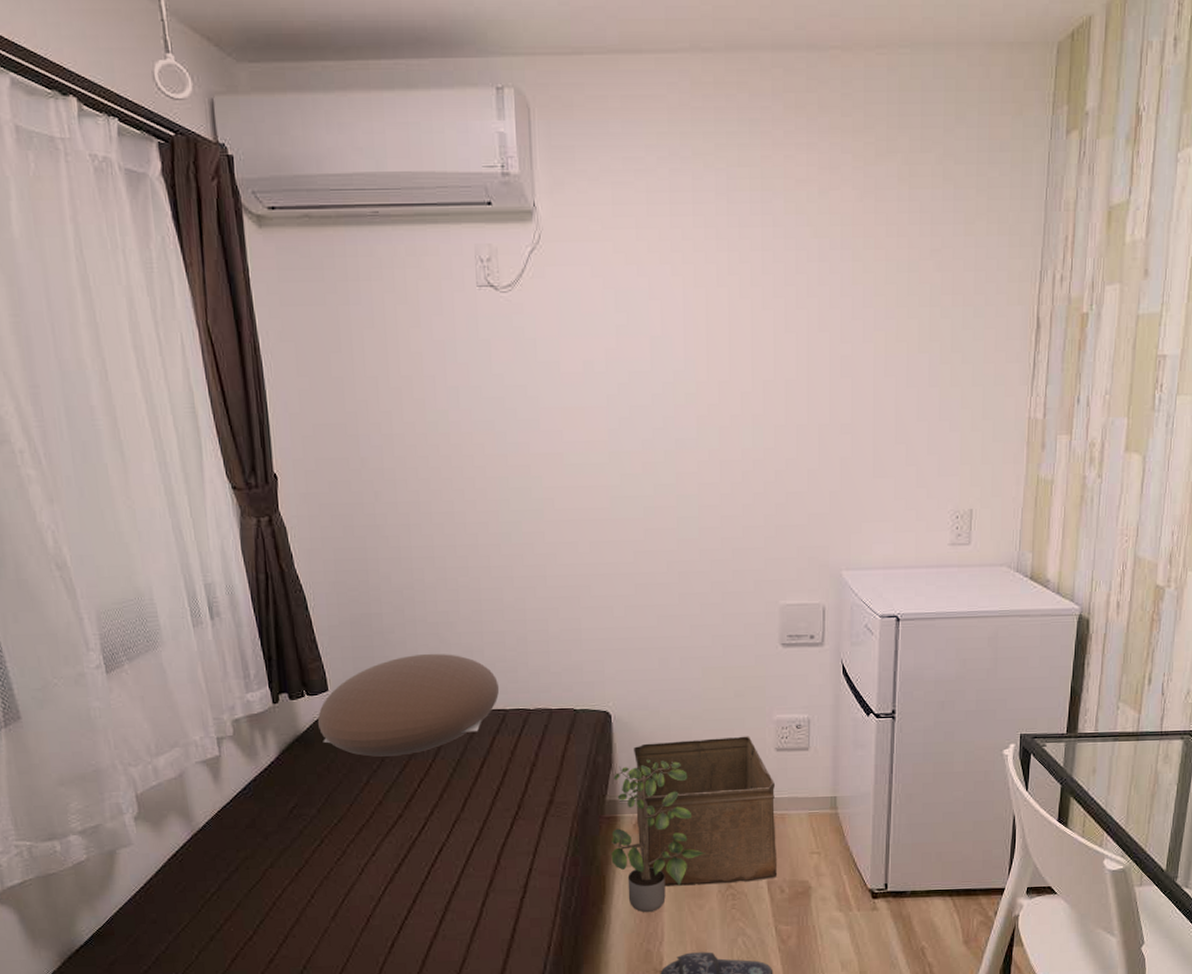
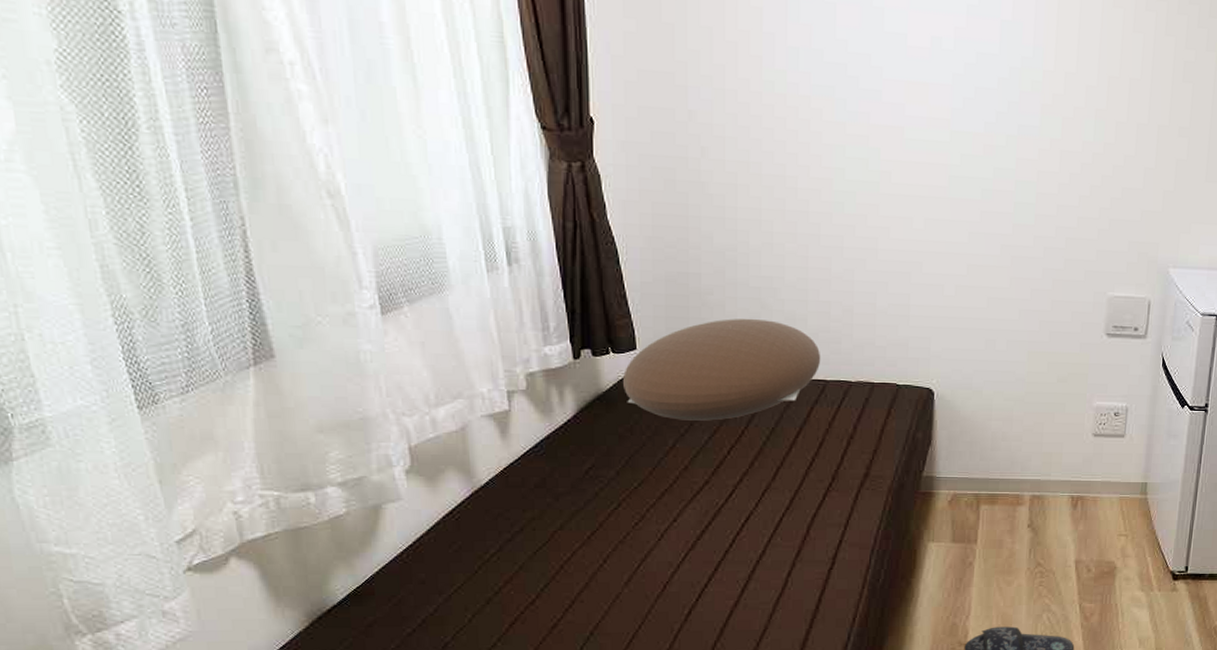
potted plant: present [610,758,706,913] -> none [924,438,1019,588]
storage bin: present [633,736,778,886] -> none [952,420,1090,562]

